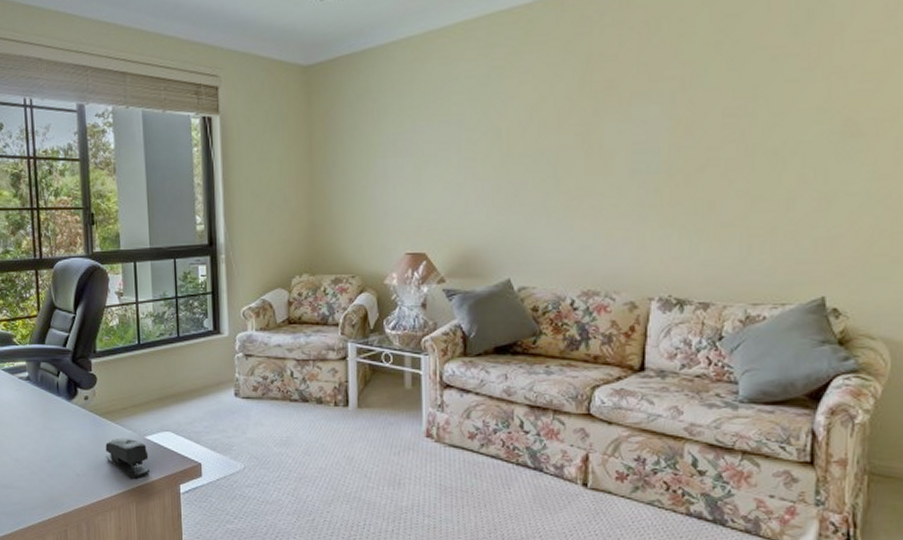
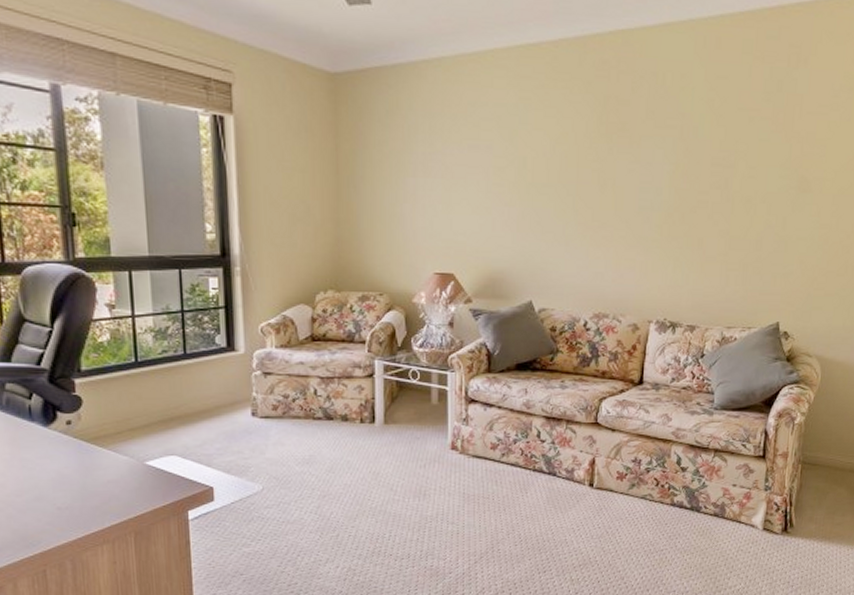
stapler: present [105,437,150,477] -> none [94,464,151,506]

